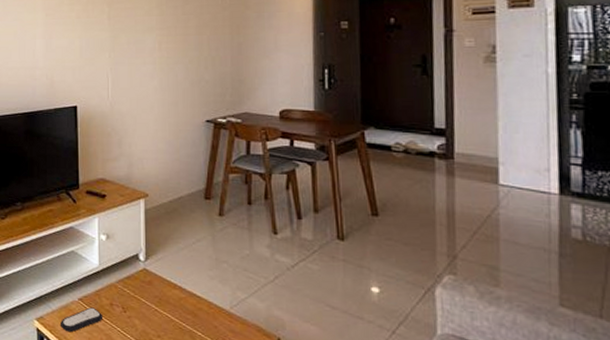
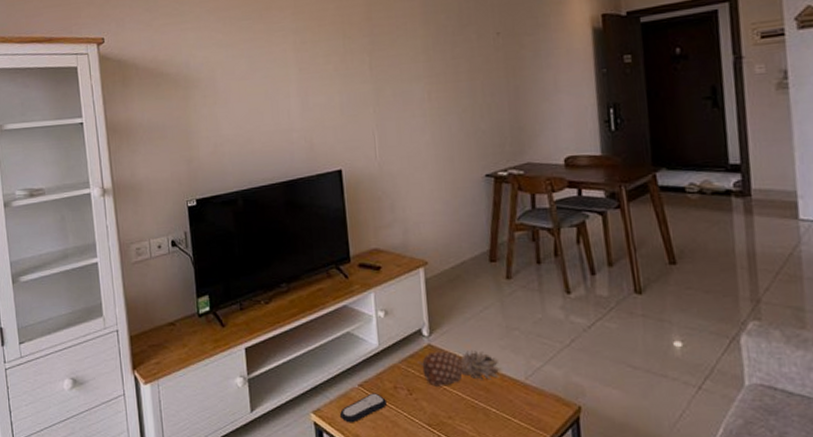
fruit: none [133,275,209,308] -> present [417,350,502,386]

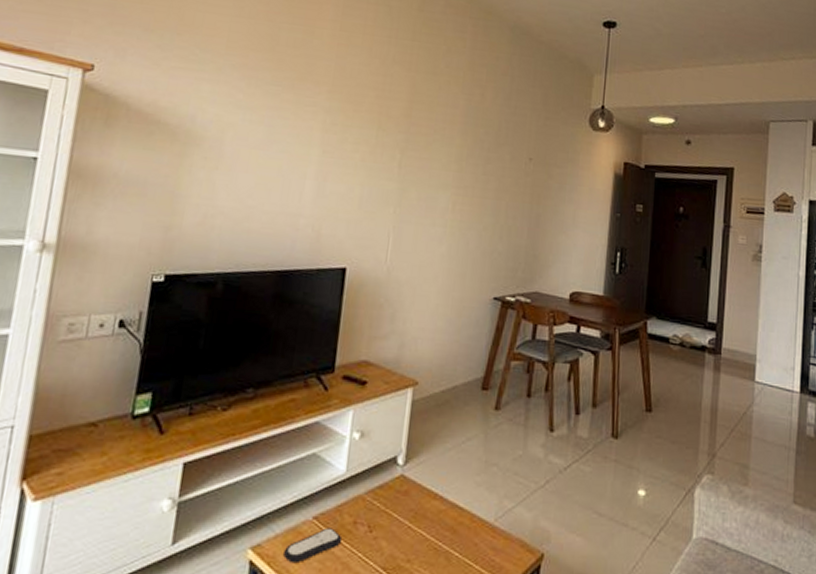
fruit: present [417,350,502,386] -> none [385,483,473,524]

